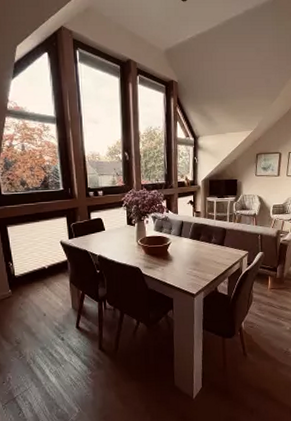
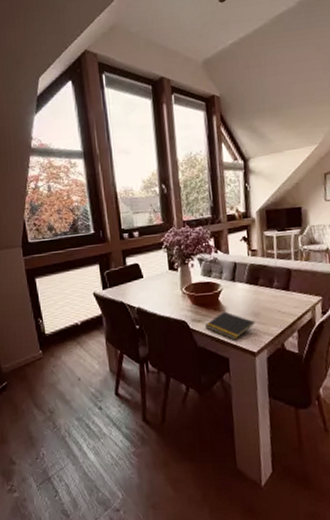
notepad: none [154,260,195,284] -> present [204,311,255,340]

